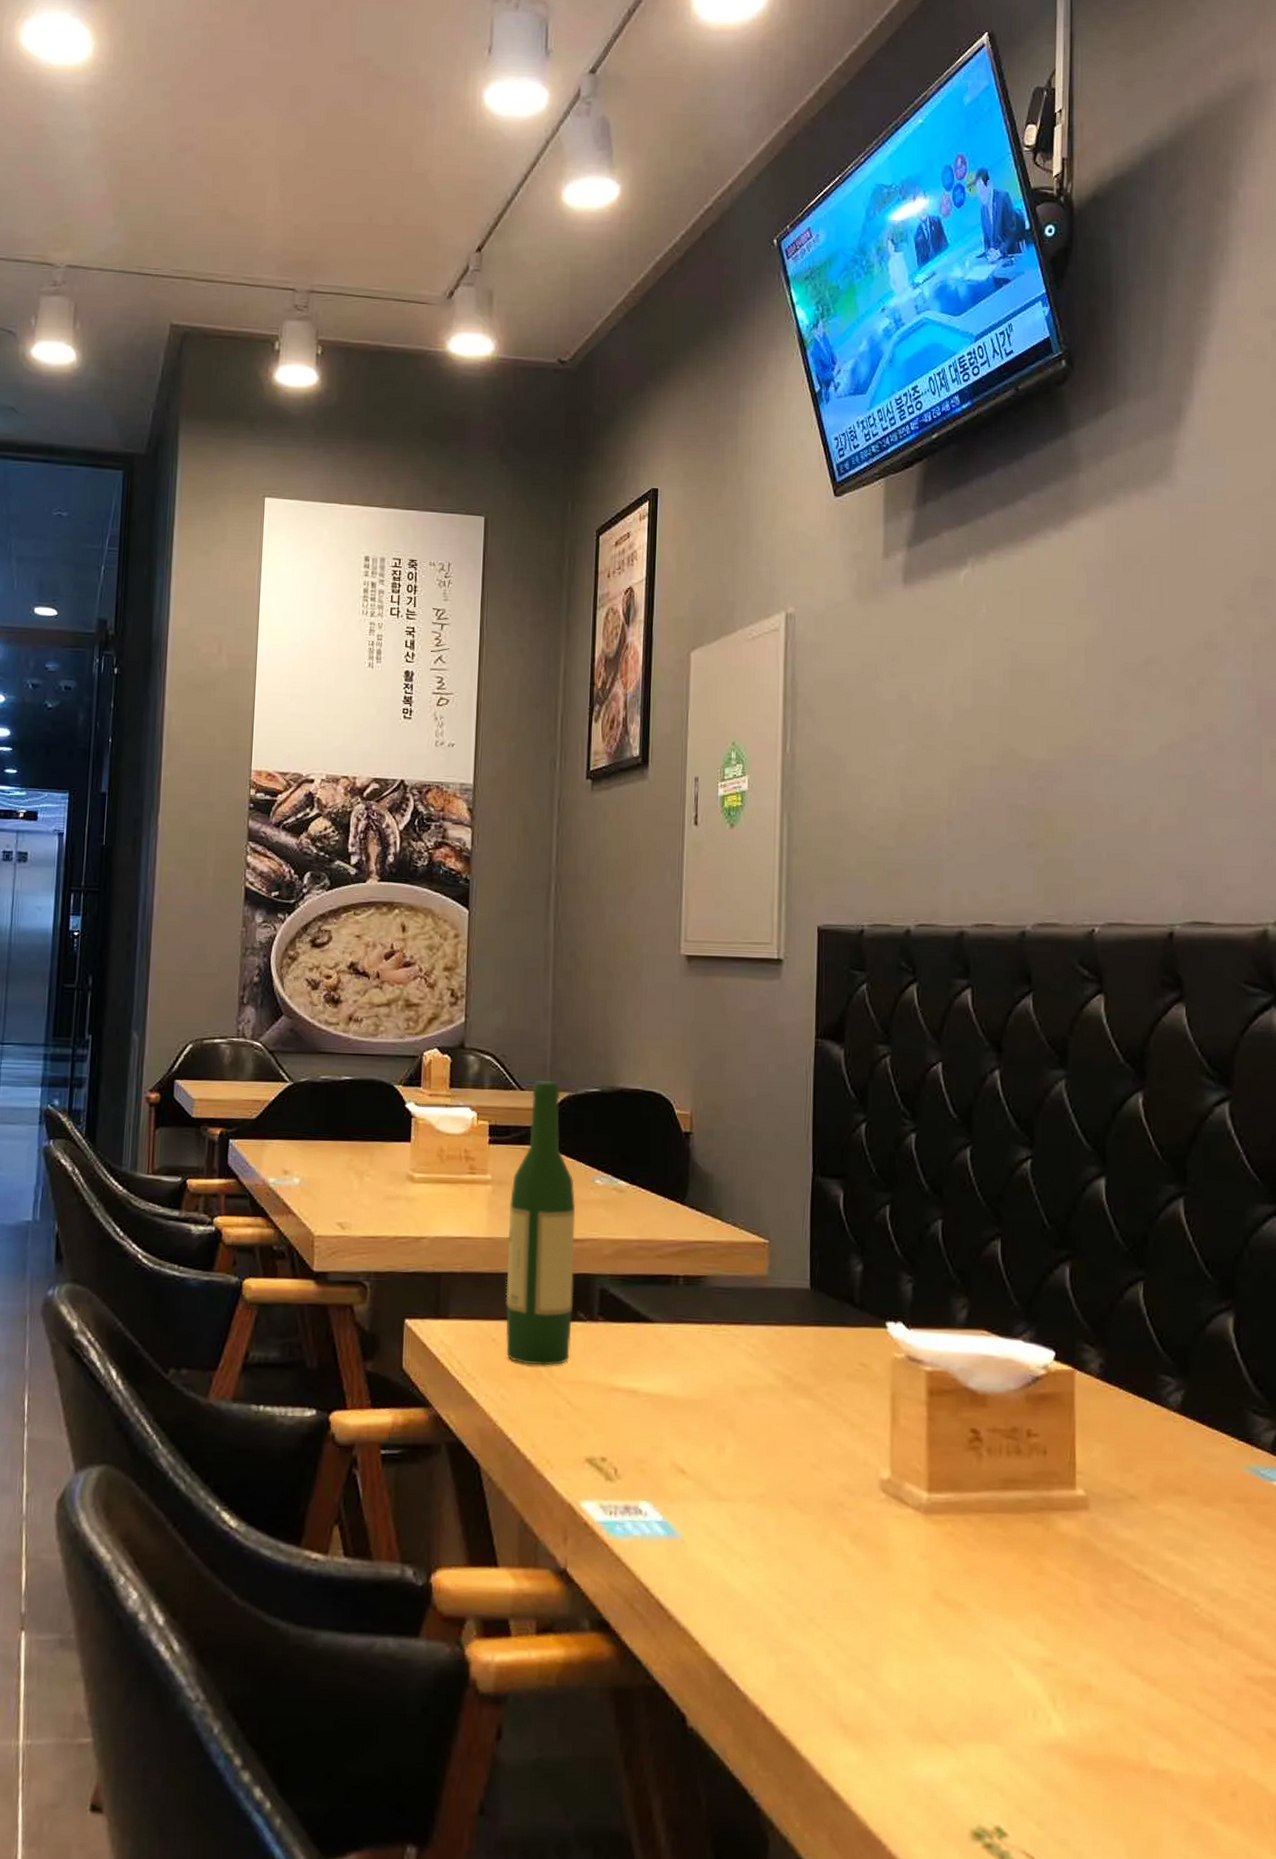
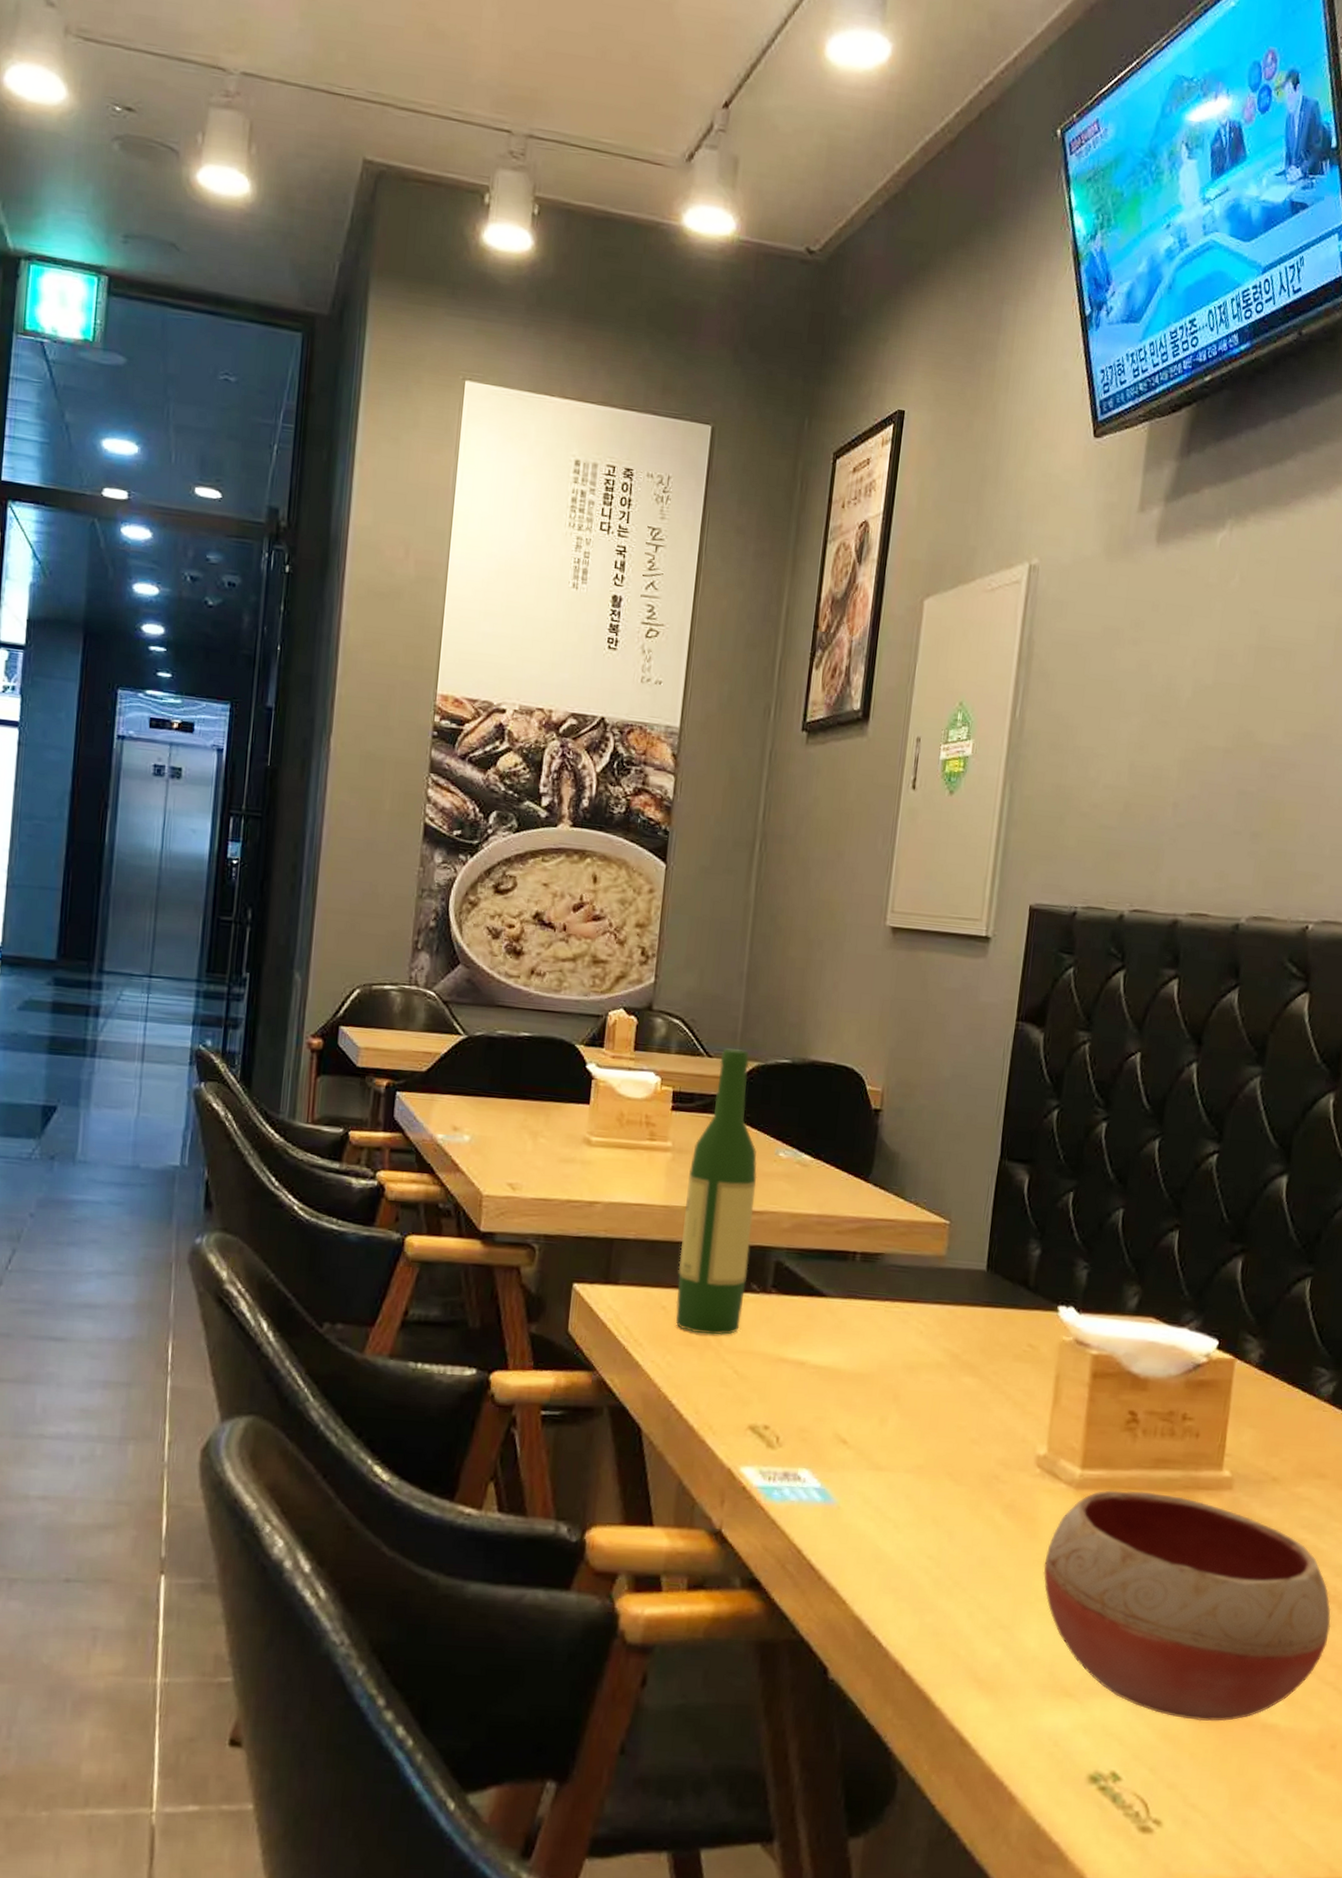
bowl: none [900,1514,1213,1768] -> present [1043,1490,1331,1722]

